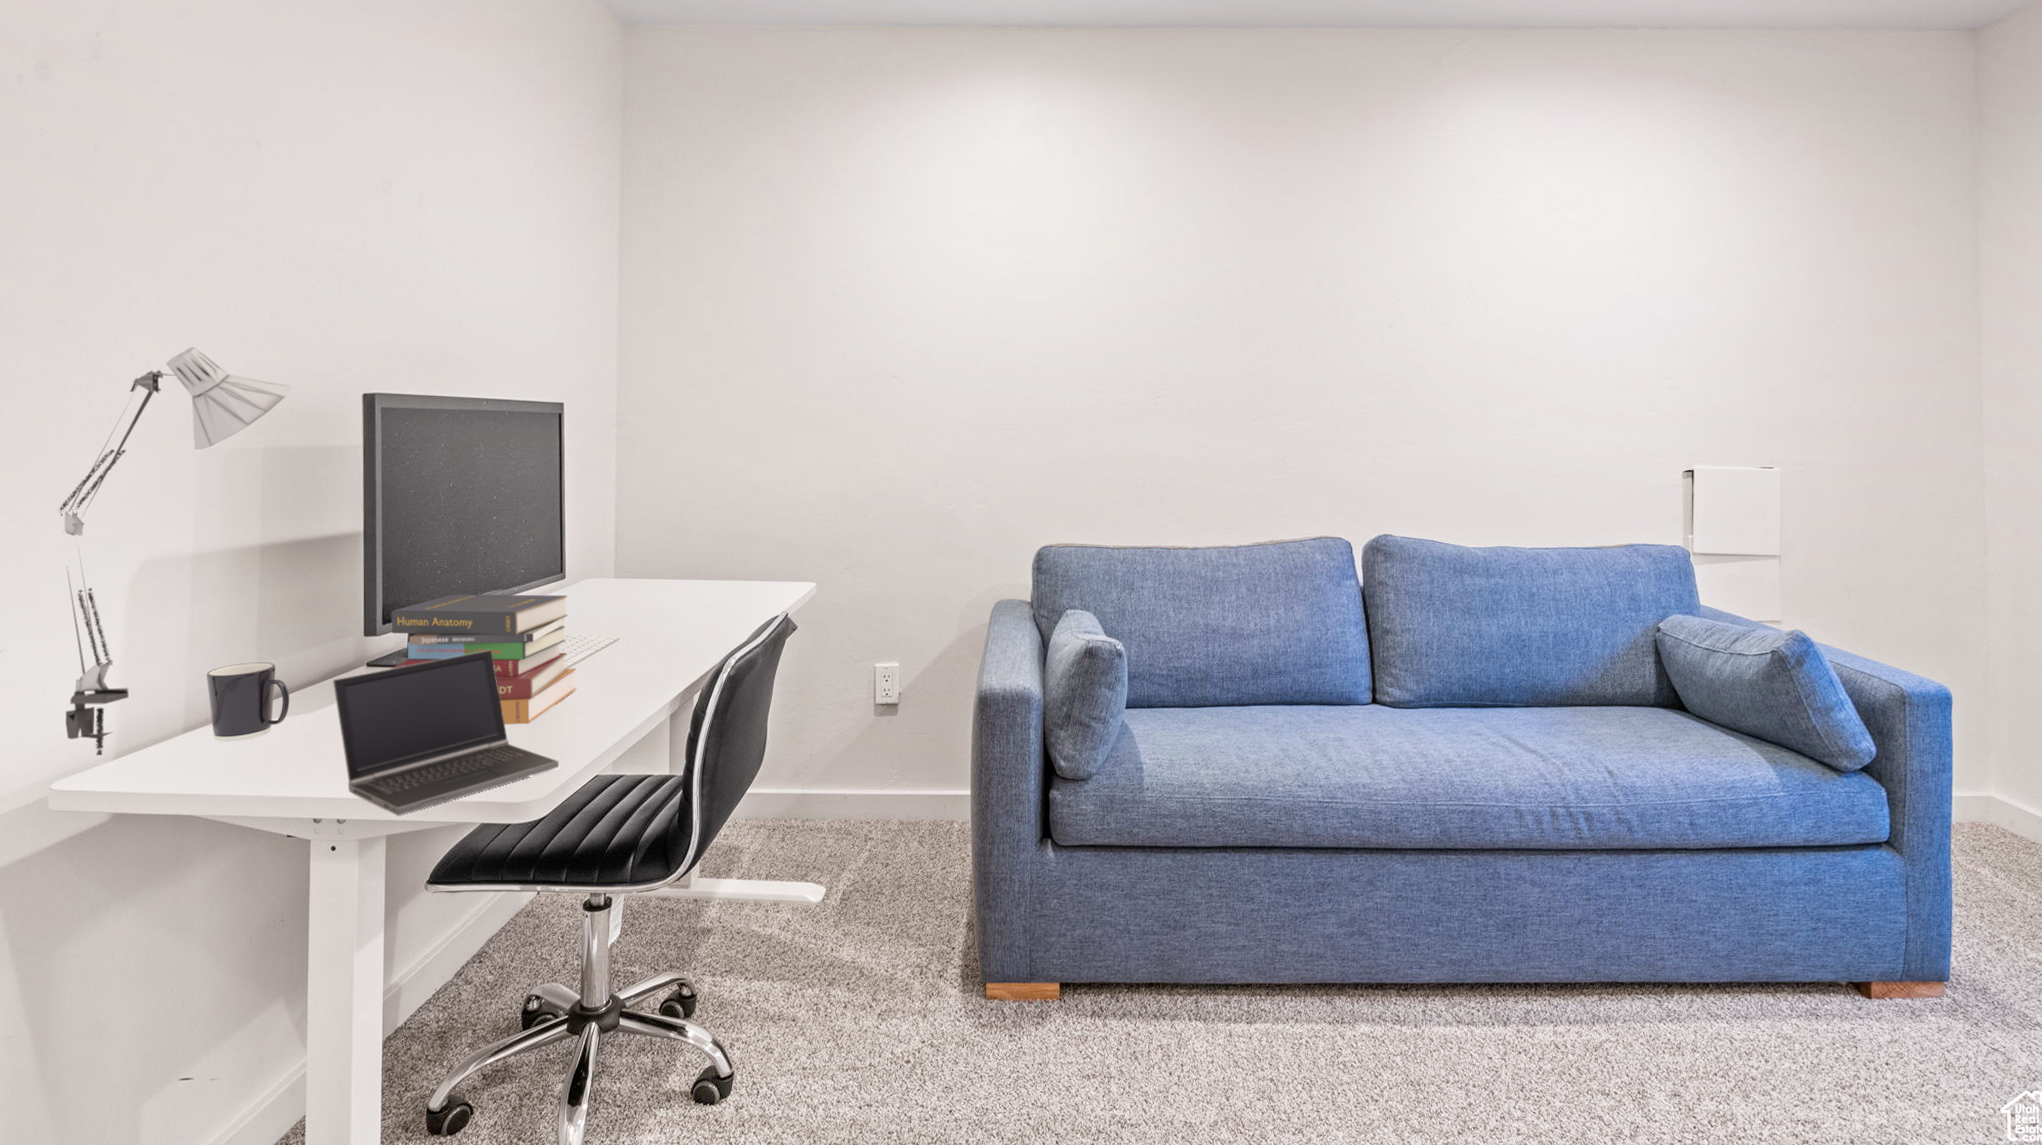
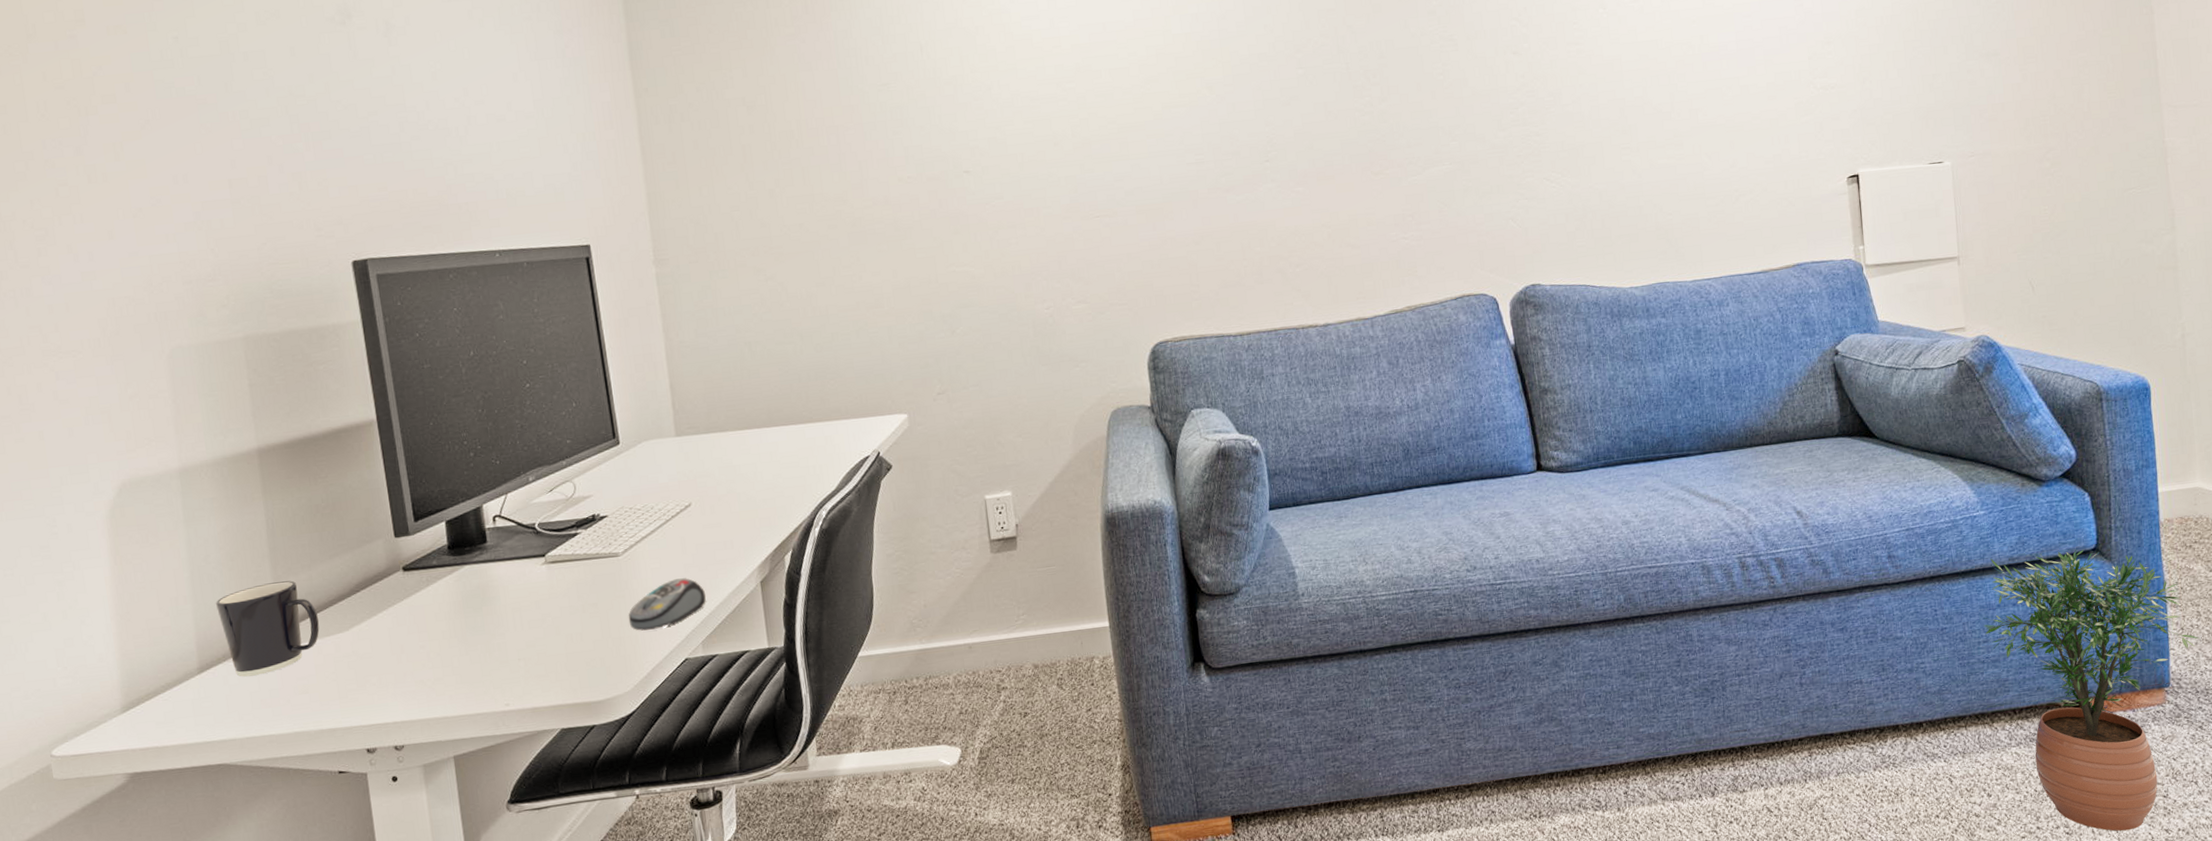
desk lamp: present [58,346,291,756] -> none [8,229,266,712]
laptop computer: present [333,649,559,816] -> none [366,534,641,733]
books: present [389,594,577,725] -> none [422,463,650,616]
computer mouse: none [552,703,621,745] -> present [628,578,706,631]
potted plant: none [1775,838,1984,1113] -> present [1983,549,2202,831]

